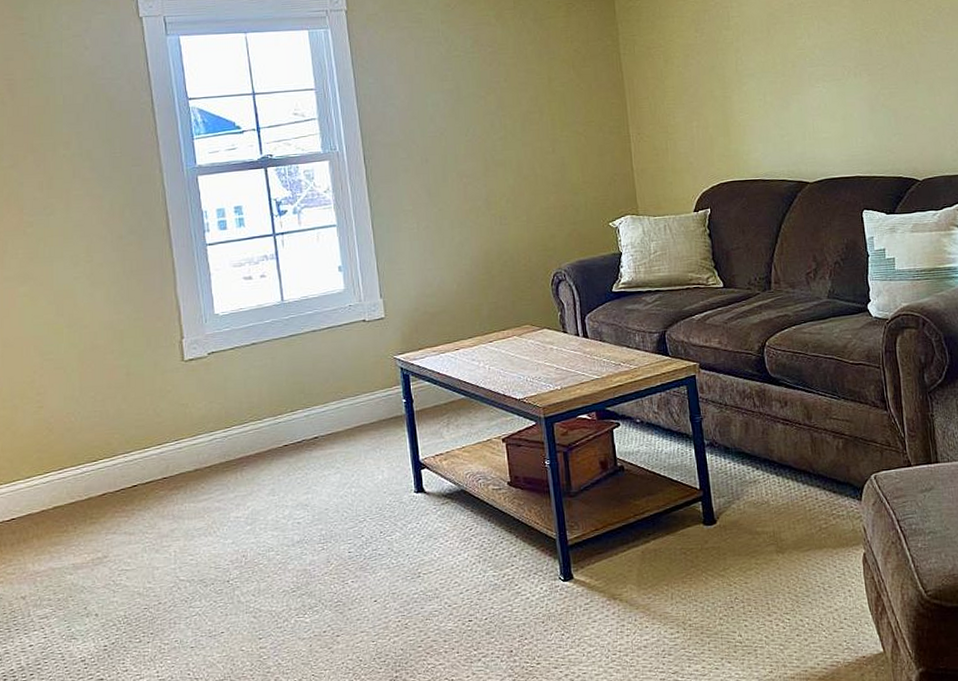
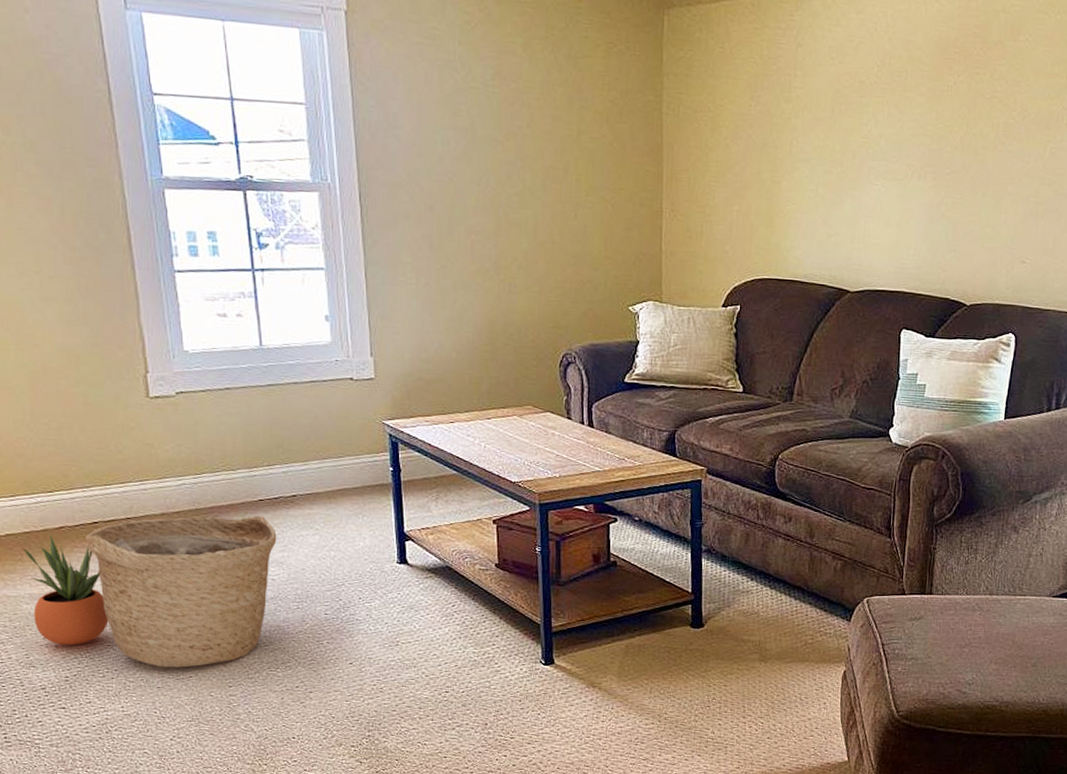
potted plant: none [68,500,146,613] -> present [22,532,109,645]
basket: none [125,461,301,626] -> present [85,516,277,668]

